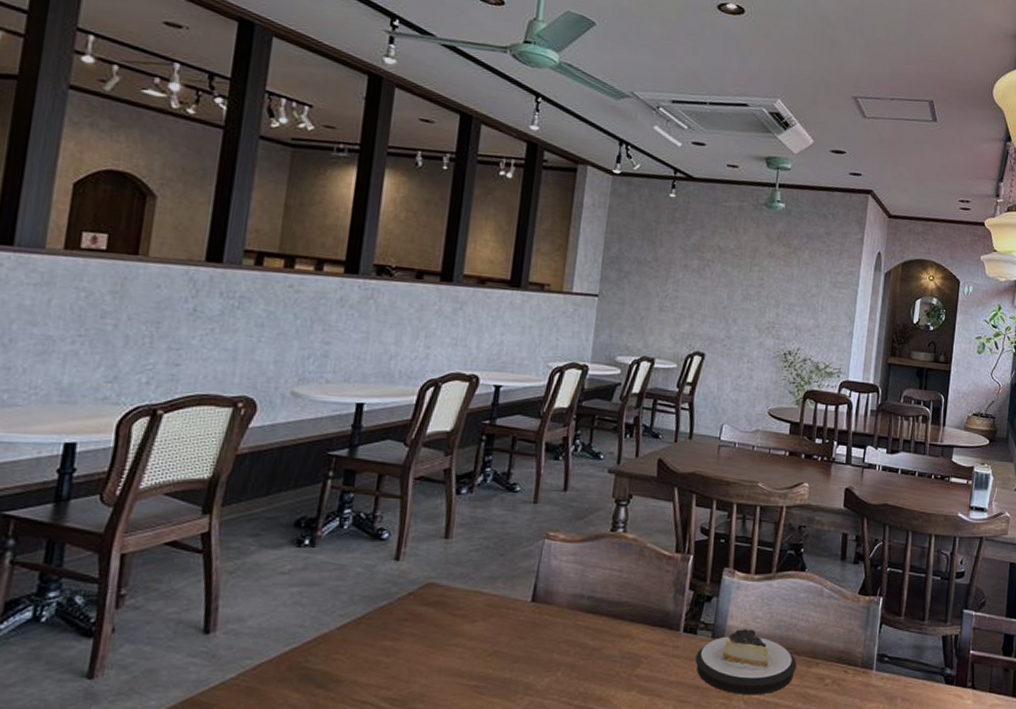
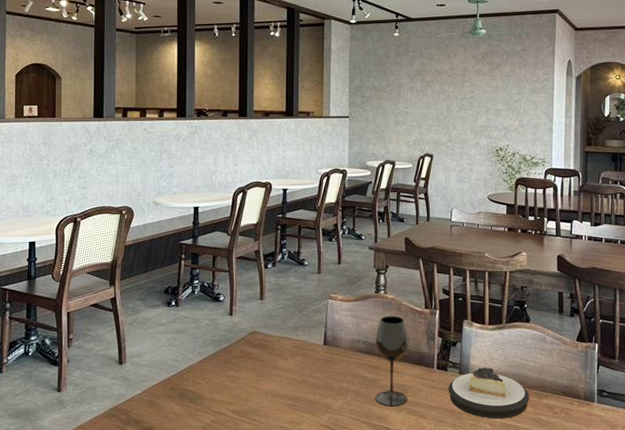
wineglass: none [596,561,651,684] -> present [375,316,409,407]

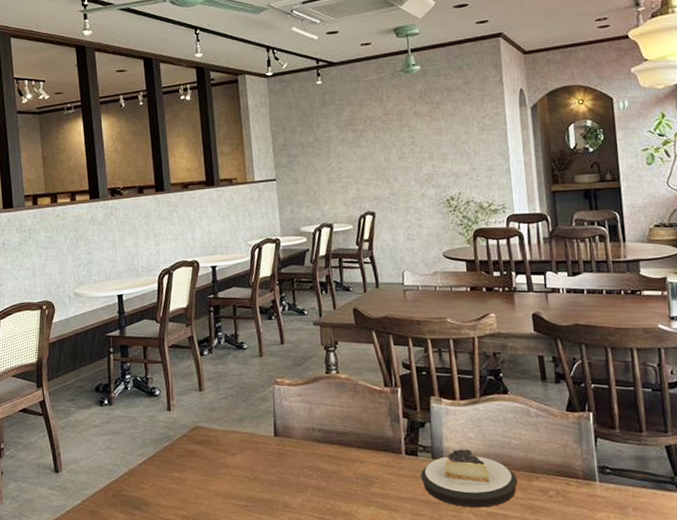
wineglass: present [375,316,409,407] -> none [331,397,376,501]

